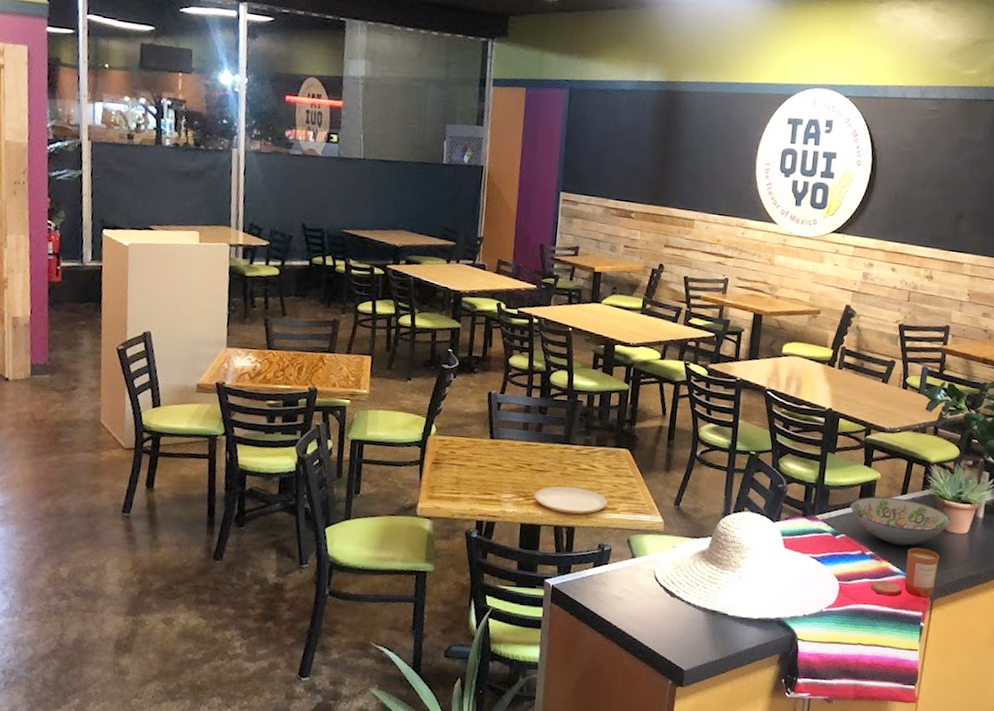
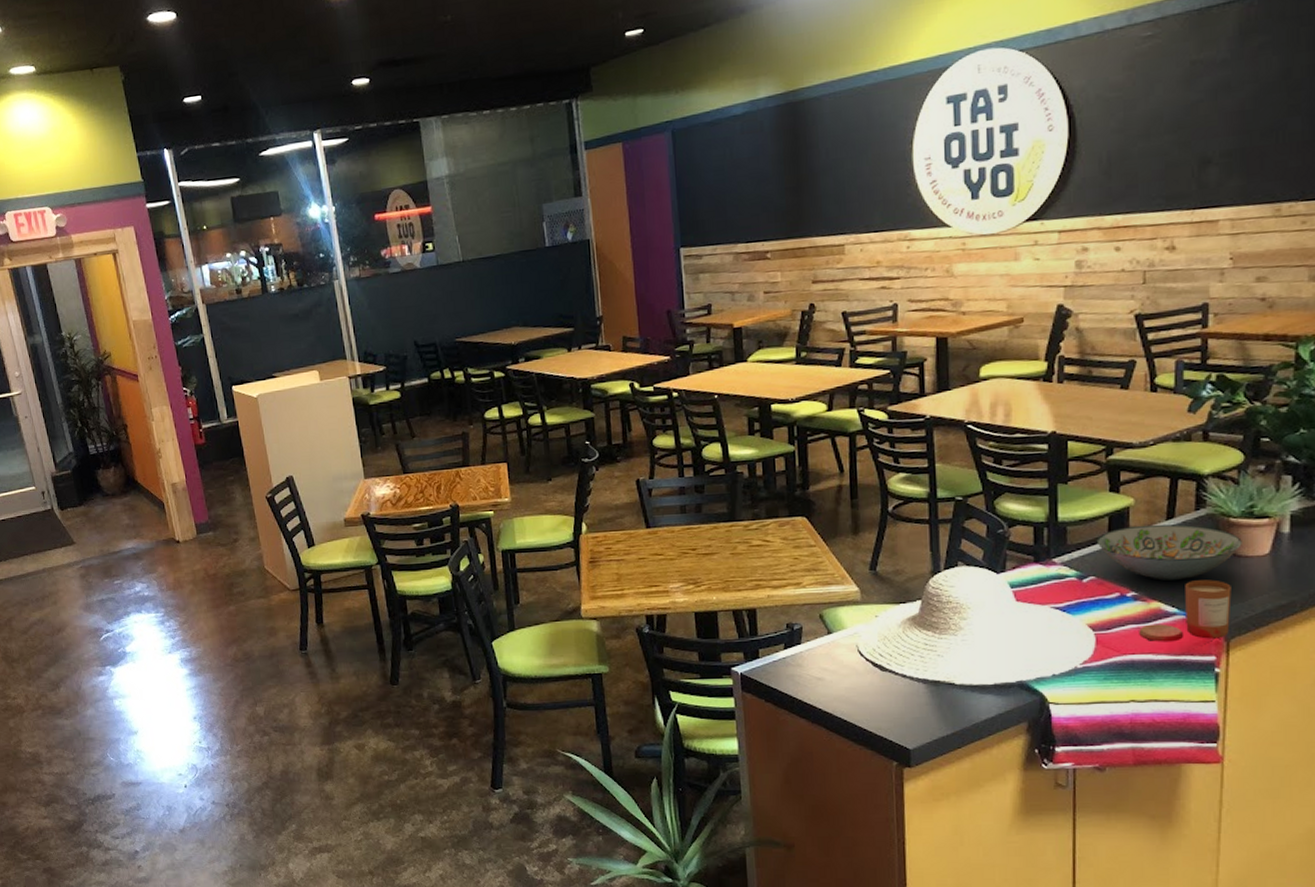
plate: present [535,486,608,515] -> none [705,566,790,596]

